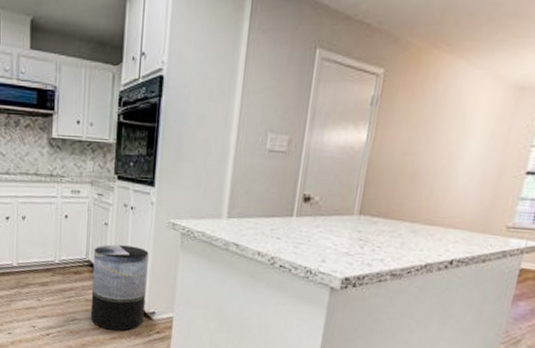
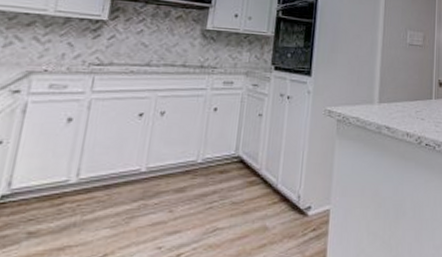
trash can: present [90,244,149,331] -> none [236,136,305,236]

